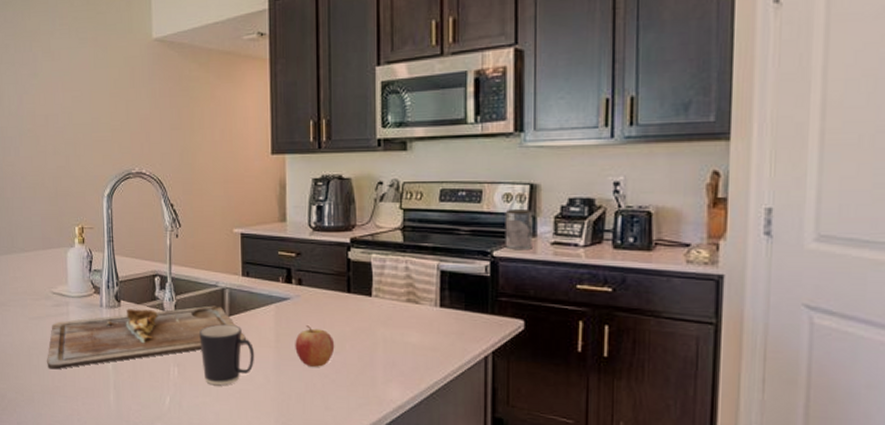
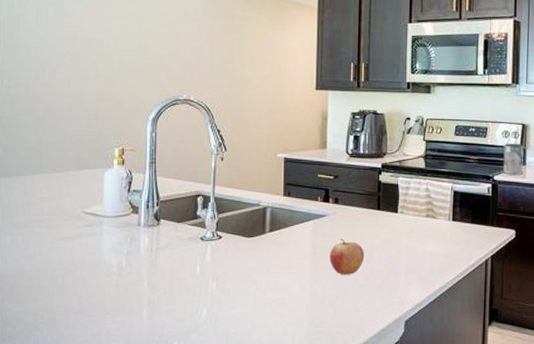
cutting board: present [47,305,246,370] -> none [74,223,284,289]
mug: present [199,324,255,386] -> none [240,240,293,296]

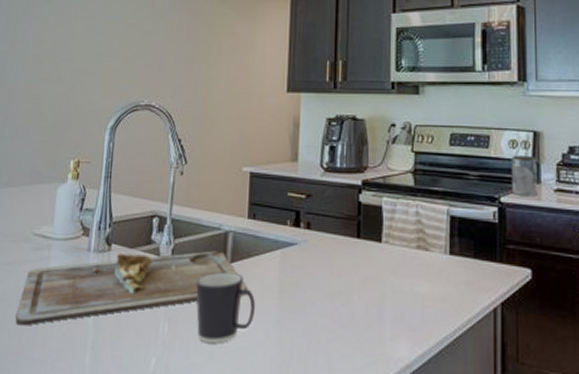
cutting board: none [74,223,284,289] -> present [15,251,247,326]
mug: none [240,240,293,296] -> present [196,272,256,344]
fruit: present [329,239,365,275] -> none [299,274,342,321]

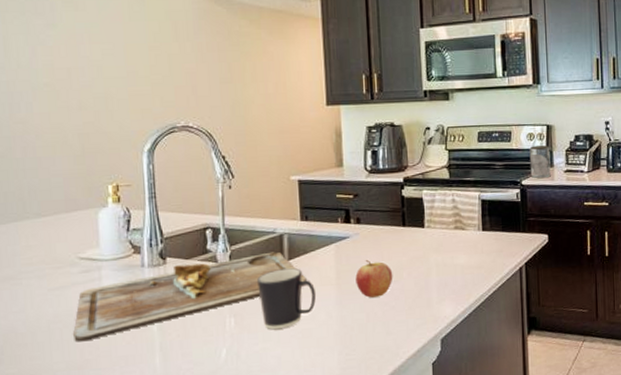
fruit: none [299,274,342,321] -> present [355,260,393,298]

